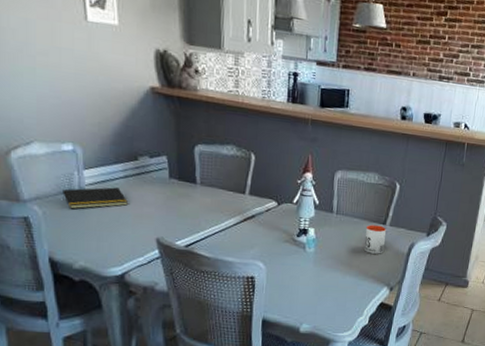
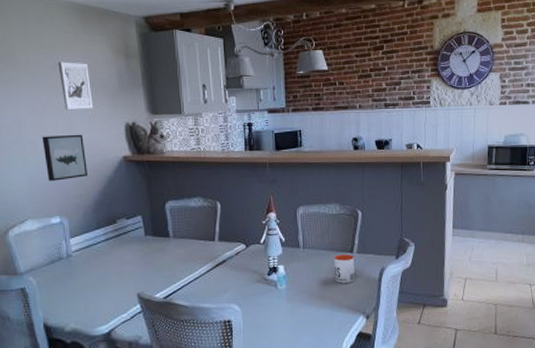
wall art: none [55,48,108,104] -> present [42,134,88,181]
notepad: present [63,187,128,209] -> none [53,250,110,276]

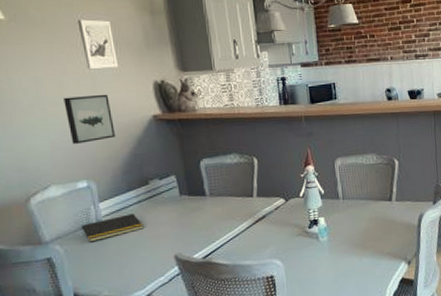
notepad: none [53,250,110,276] -> present [81,213,144,243]
mug: present [333,254,355,283] -> none [373,202,395,232]

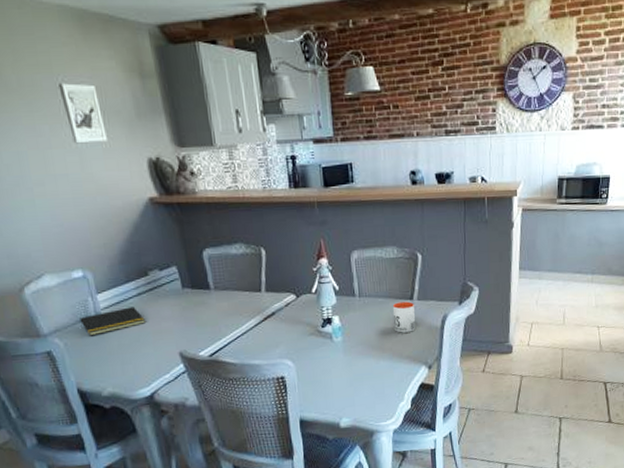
wall art: present [64,94,115,144] -> none [50,172,109,229]
mug: none [373,202,395,232] -> present [392,301,415,333]

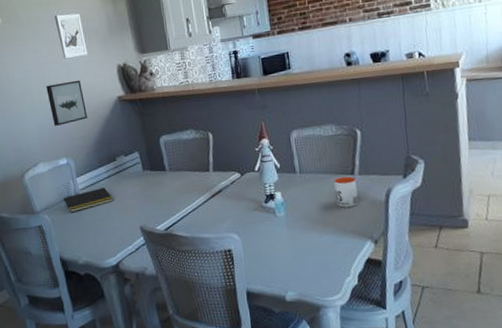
wall art: none [50,172,109,229] -> present [46,80,87,126]

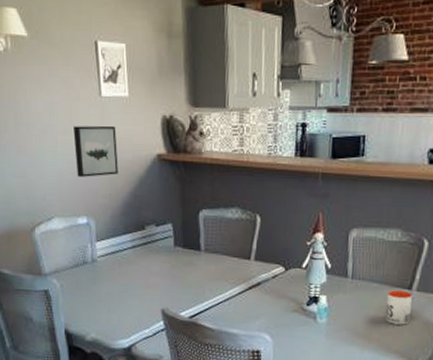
notepad: present [63,187,113,213] -> none [77,258,135,282]

